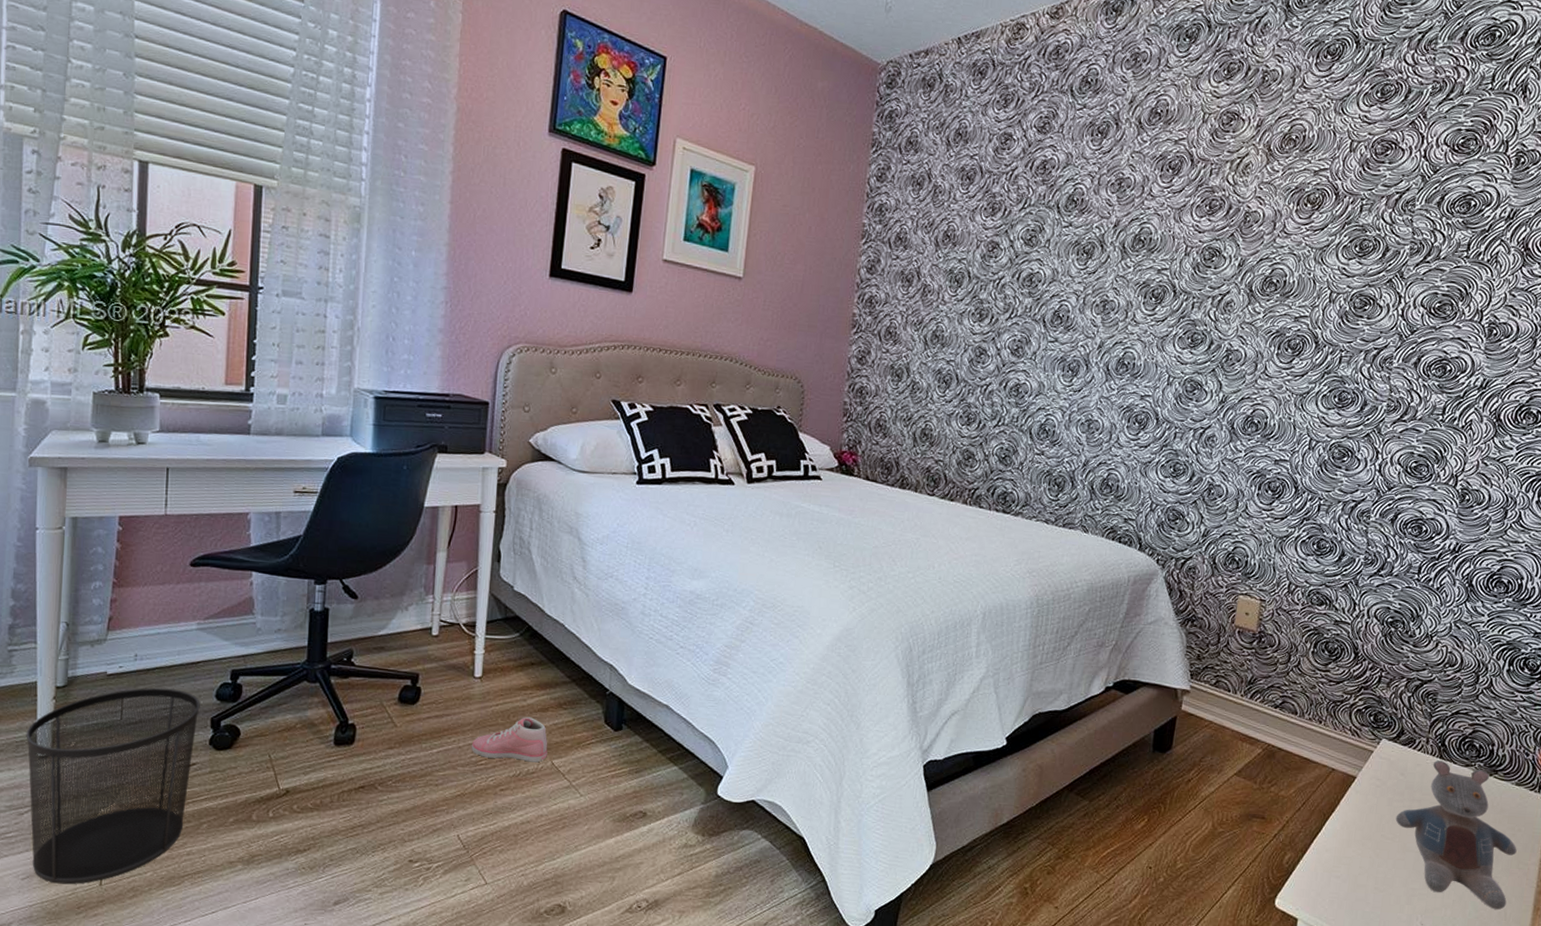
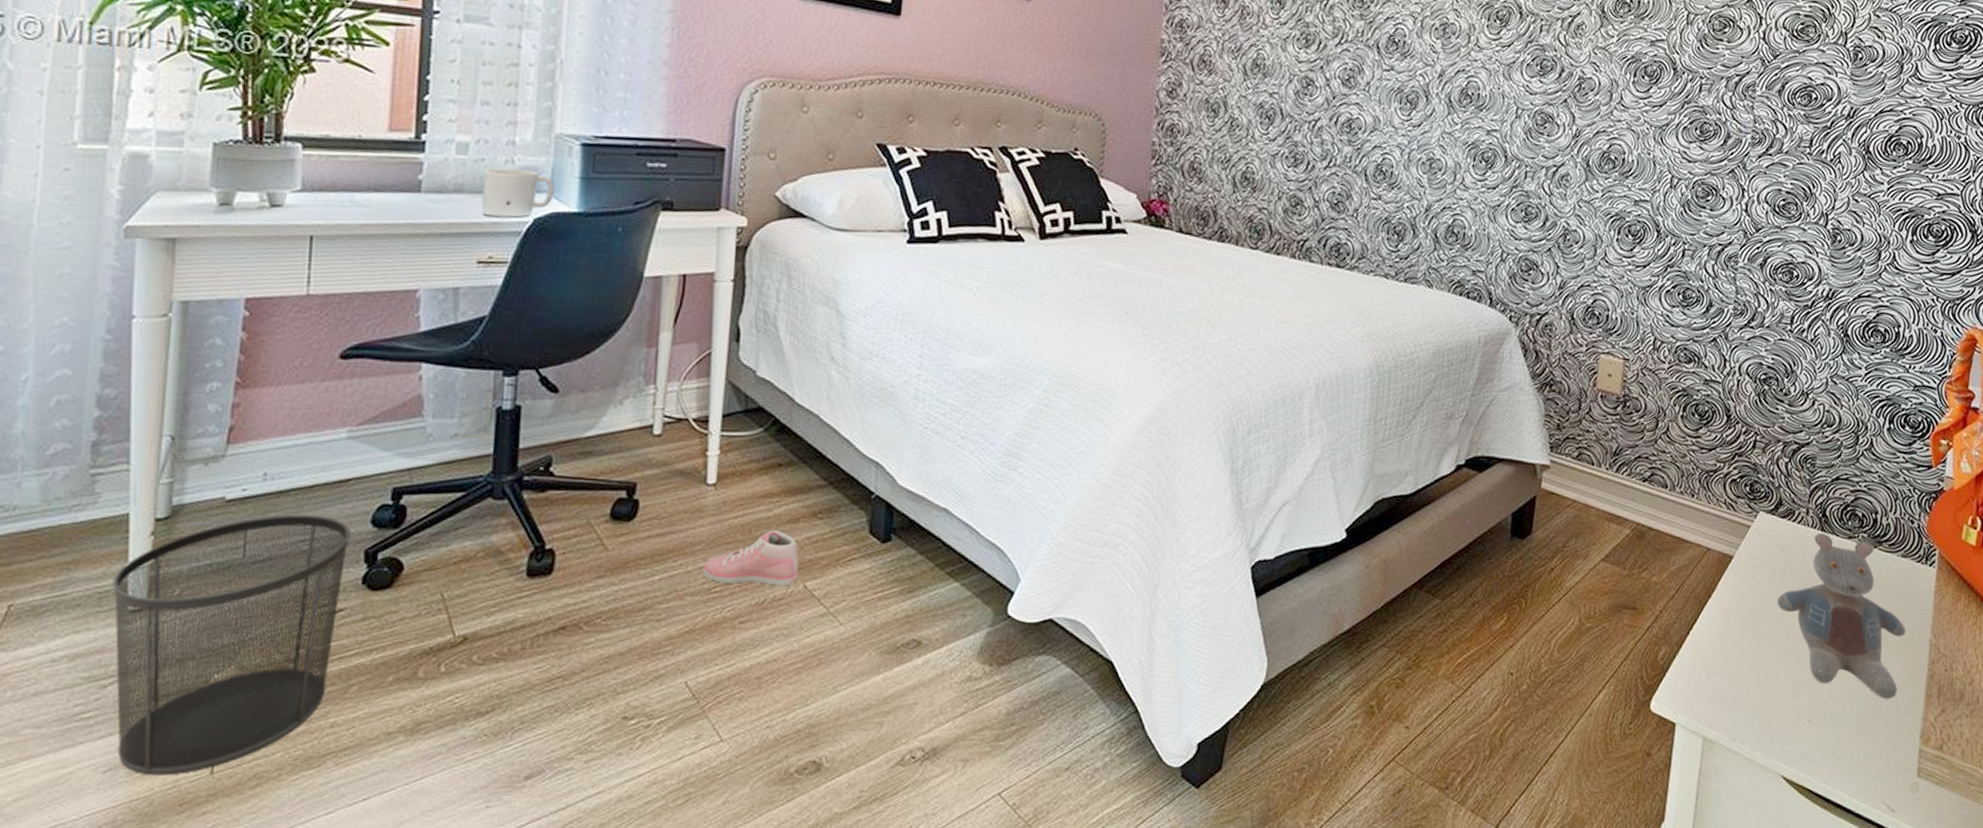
mug: none [297,416,354,458] -> present [481,168,555,219]

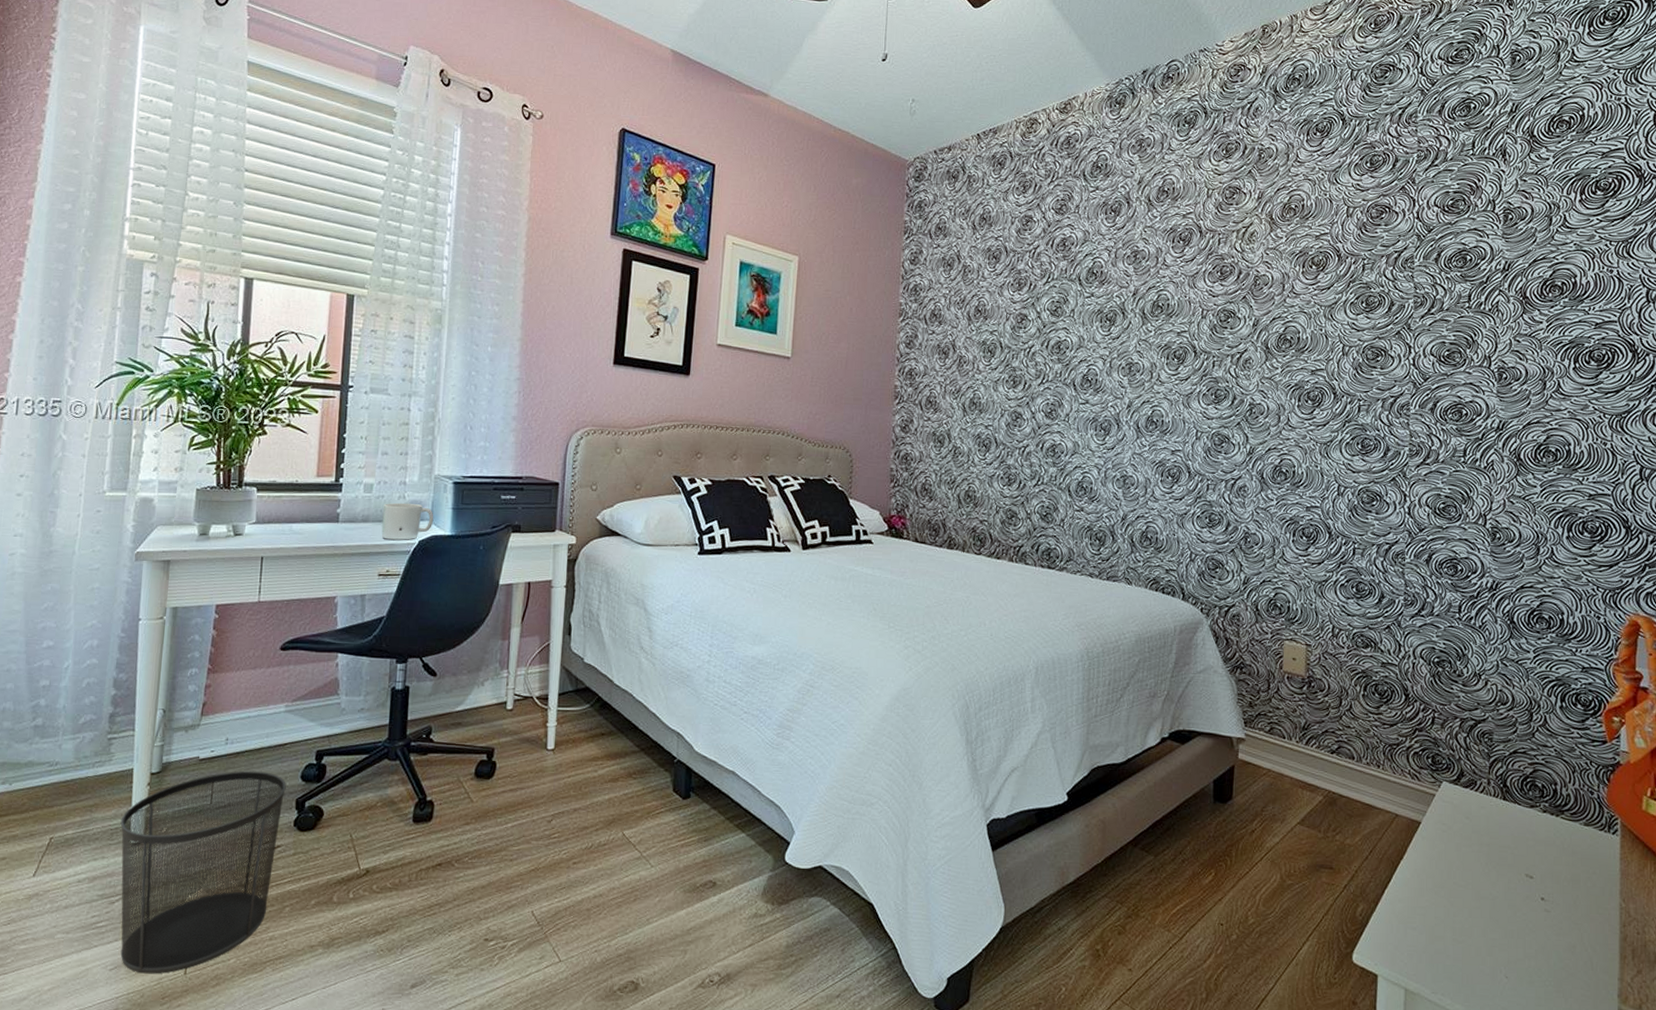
sneaker: present [702,529,800,586] -> none [544,787,619,834]
stuffed animal: present [1777,533,1906,699] -> none [1466,801,1594,959]

